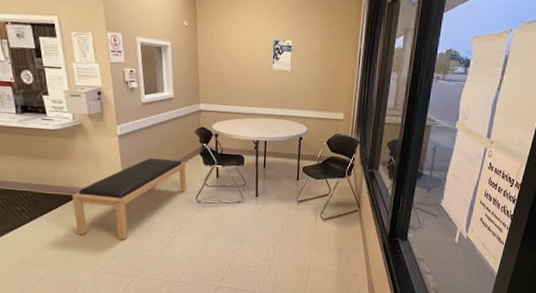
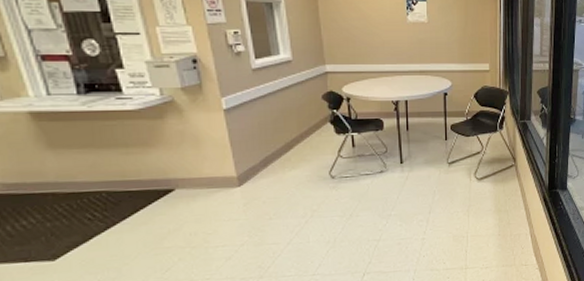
bench: present [71,157,187,240] -> none [165,132,317,237]

